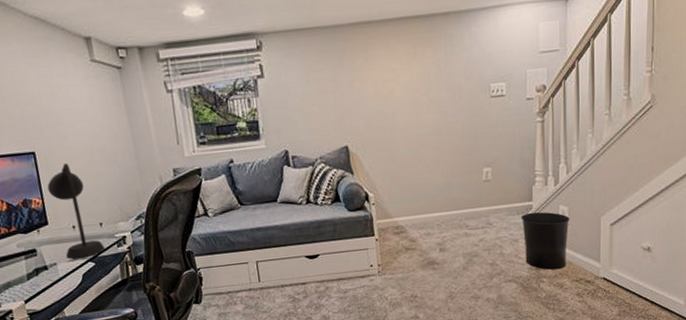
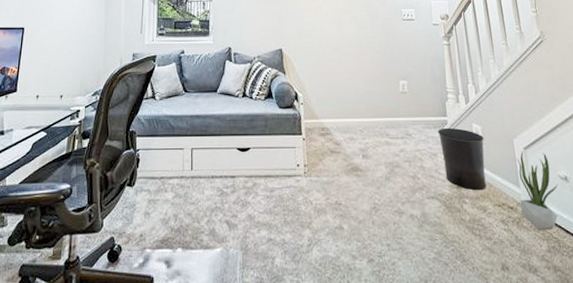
desk lamp: present [47,163,104,259] -> none [23,40,59,127]
potted plant: none [598,227,640,298] -> present [516,151,559,230]

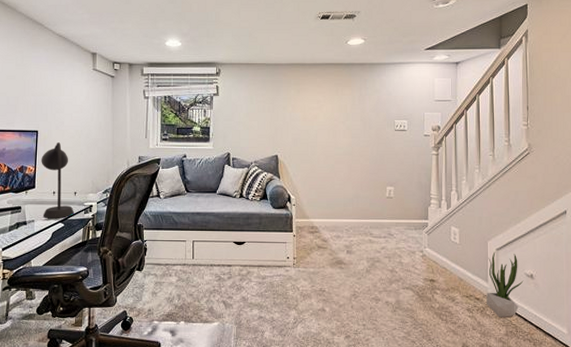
desk lamp: none [23,40,59,127] -> present [41,142,74,219]
waste bin: present [437,127,487,191] -> none [417,229,460,284]

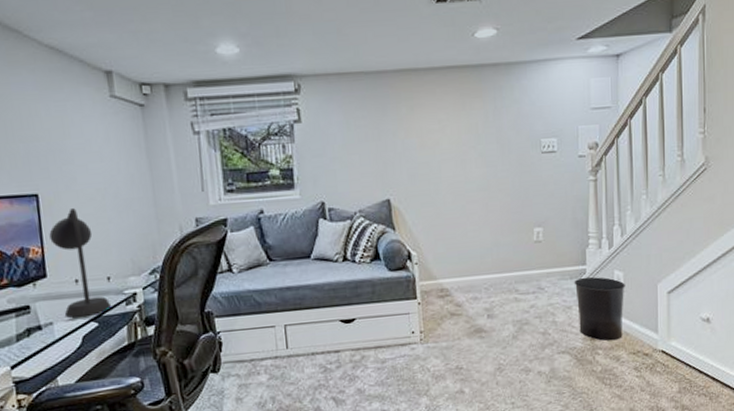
waste bin: none [417,229,460,284] -> present [574,276,625,341]
potted plant: present [486,252,524,318] -> none [656,295,699,373]

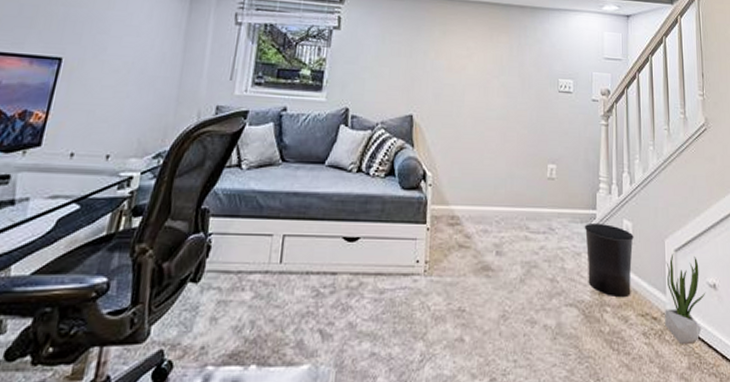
desk lamp: present [49,208,111,318] -> none [45,77,106,197]
potted plant: none [656,295,699,373] -> present [665,253,706,344]

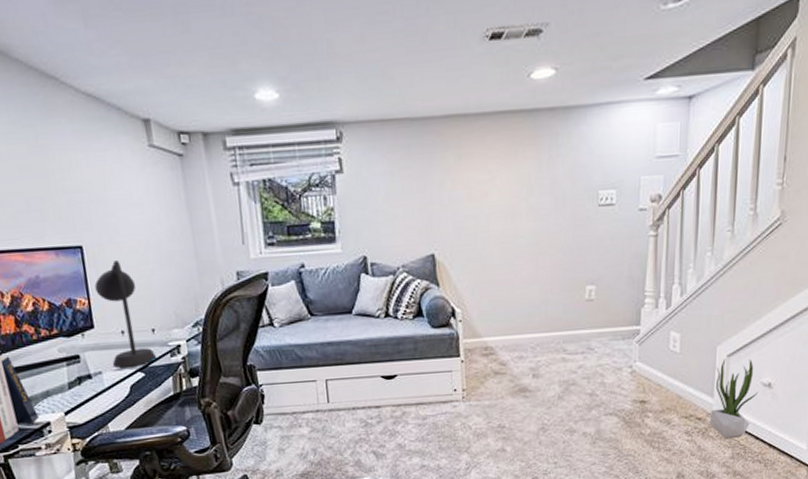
desk lamp: none [45,77,106,197] -> present [94,261,156,368]
waste bin: present [584,222,634,298] -> none [626,337,682,404]

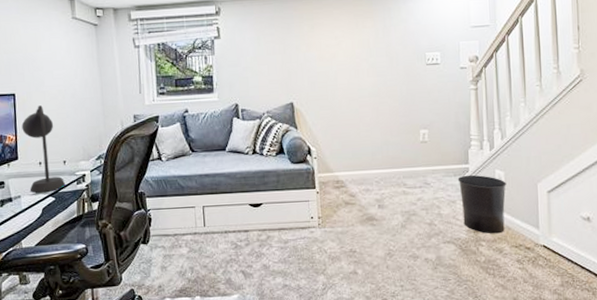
waste bin: none [626,337,682,404] -> present [457,174,506,234]
potted plant: present [710,359,759,438] -> none [538,194,580,267]

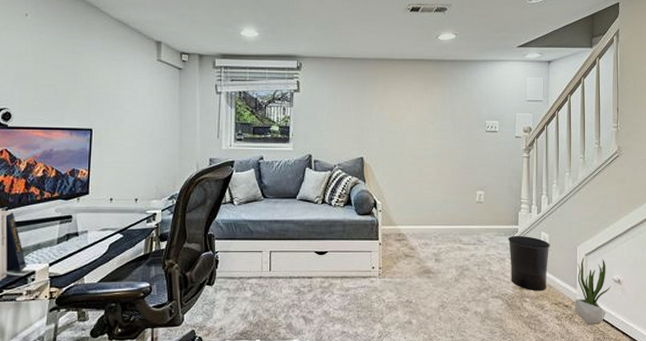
desk lamp: present [21,105,65,193] -> none [96,142,134,229]
potted plant: none [538,194,580,267] -> present [575,257,612,324]

